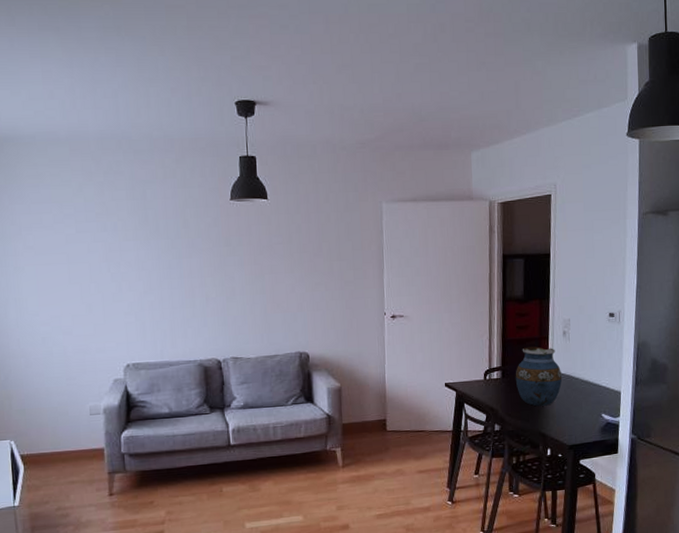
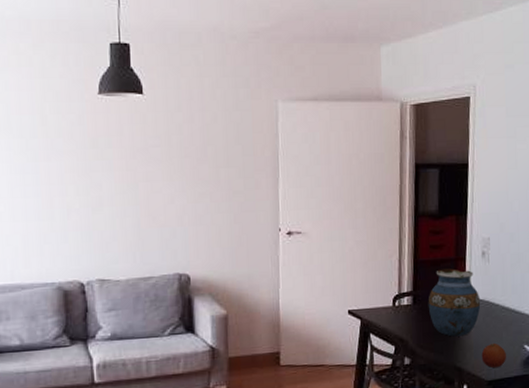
fruit: none [563,412,587,434] -> present [481,342,507,368]

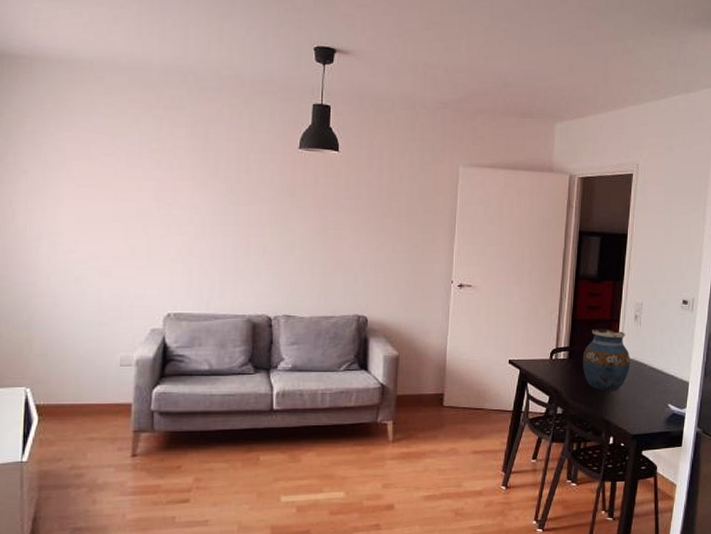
fruit: present [481,342,507,368] -> none [628,400,652,424]

